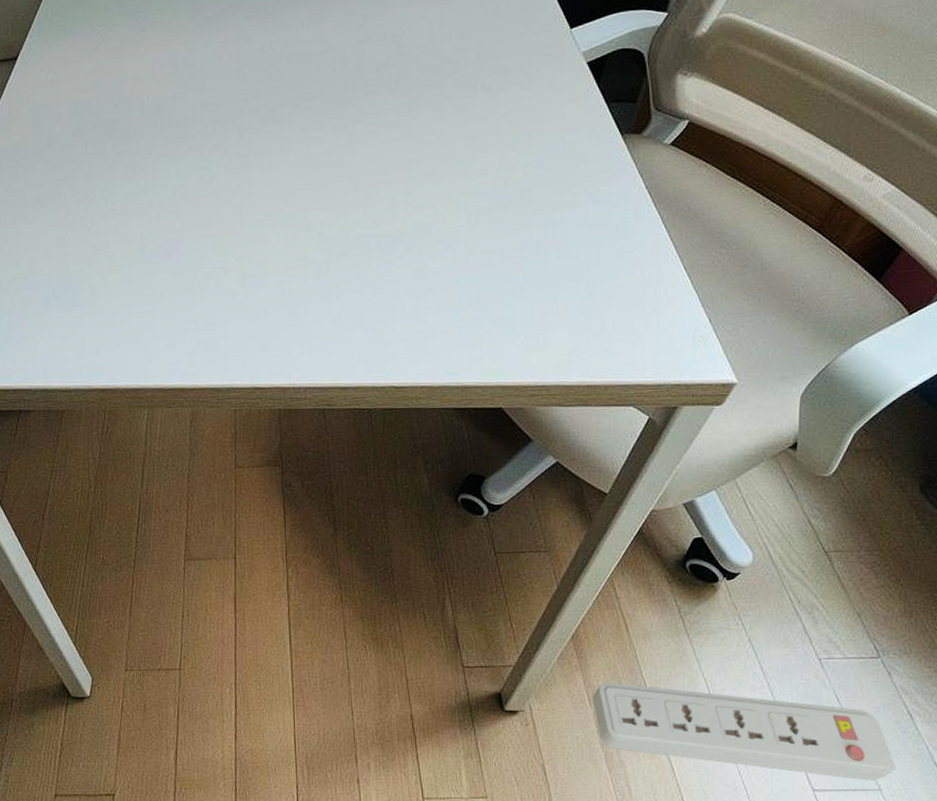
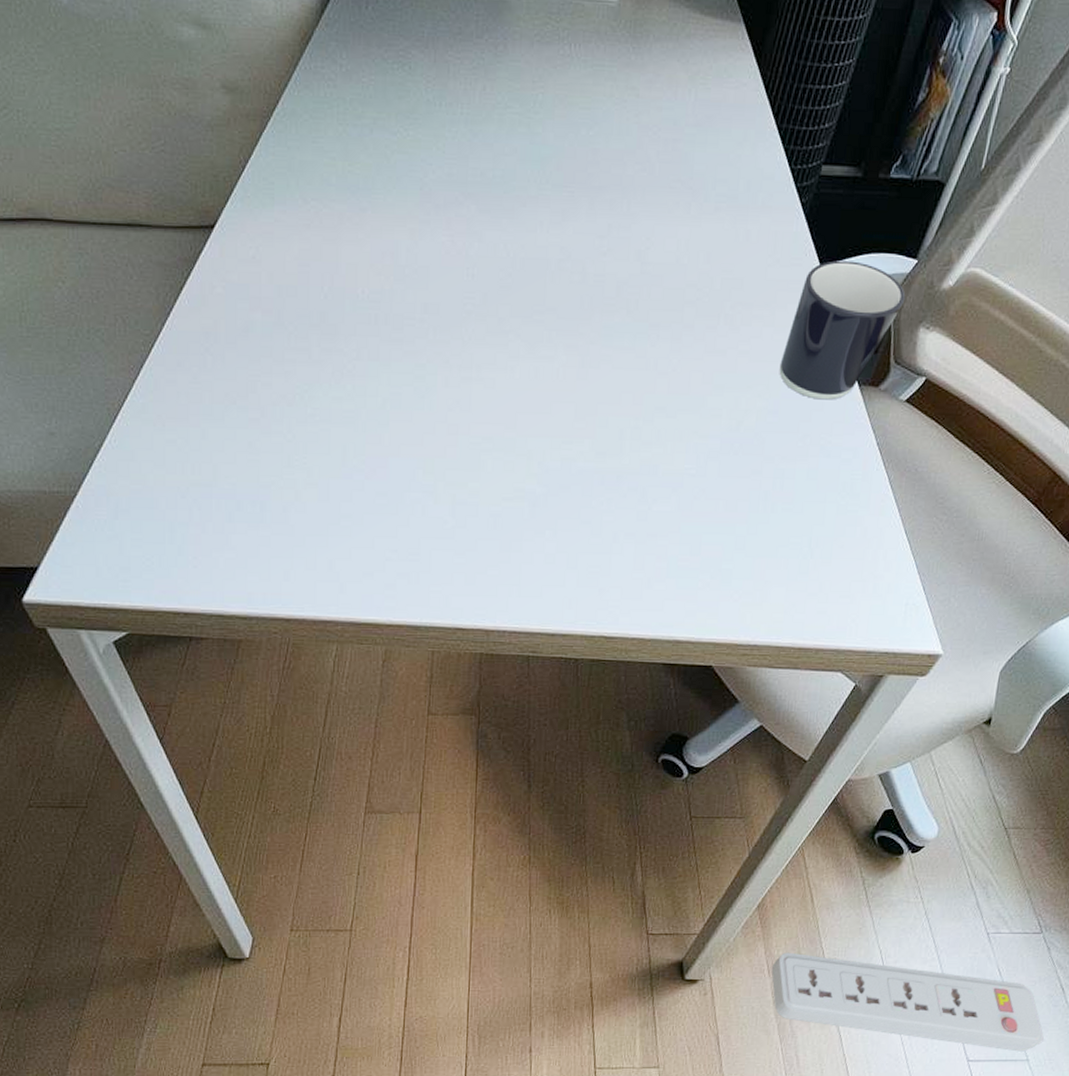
mug: none [540,21,659,152] -> present [779,260,906,400]

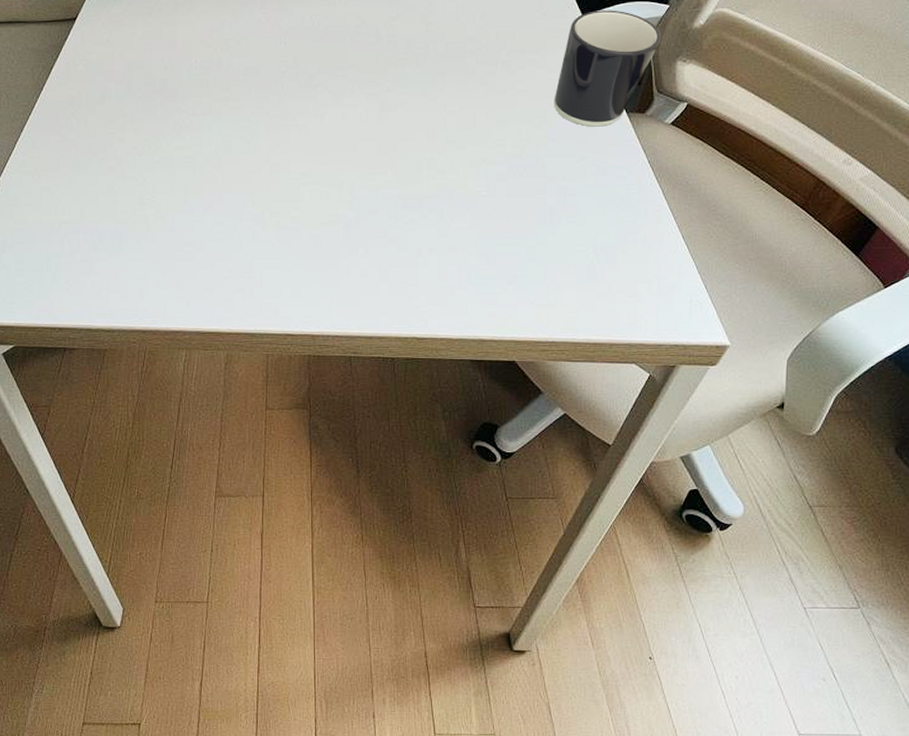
power strip: present [771,952,1044,1052] -> none [595,625,874,726]

